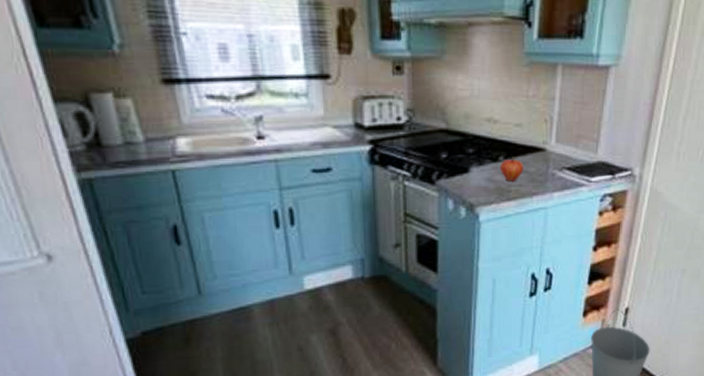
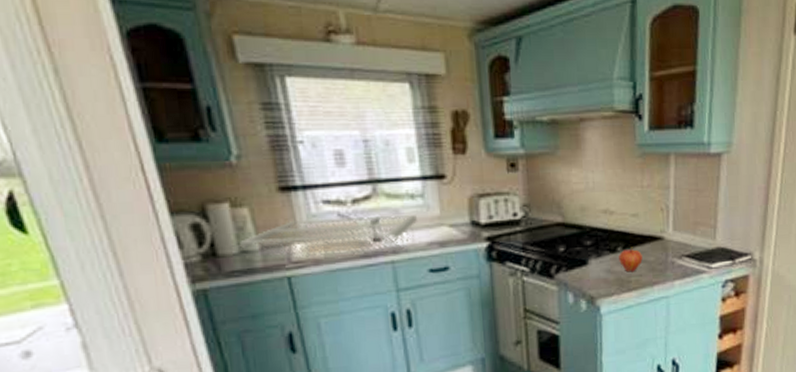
dish rack: none [124,113,301,152] -> present [240,215,417,259]

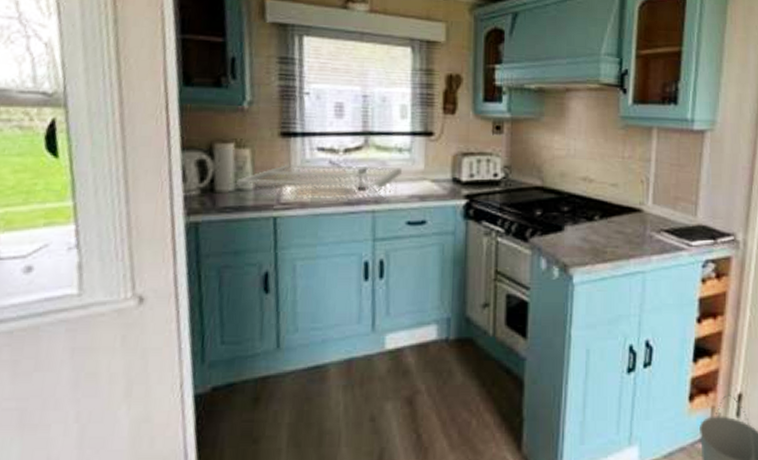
fruit: present [619,247,643,272] -> none [595,217,620,243]

